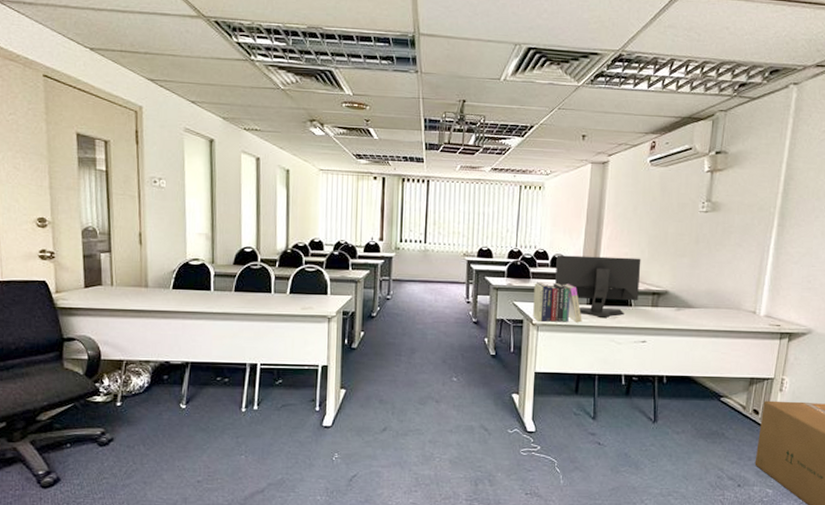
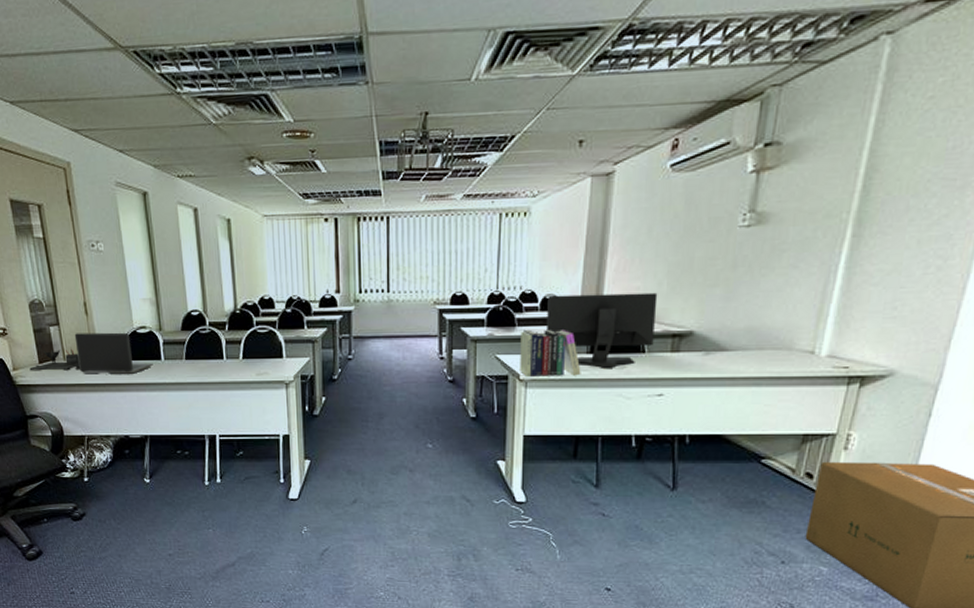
desk organizer: none [73,274,127,296] -> present [29,348,80,371]
laptop computer: none [125,261,202,302] -> present [74,332,153,374]

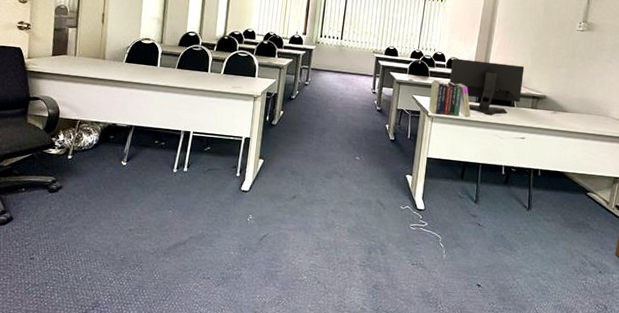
desk organizer: present [29,348,80,371] -> none [42,46,89,66]
laptop computer: present [74,332,153,374] -> none [86,36,150,75]

